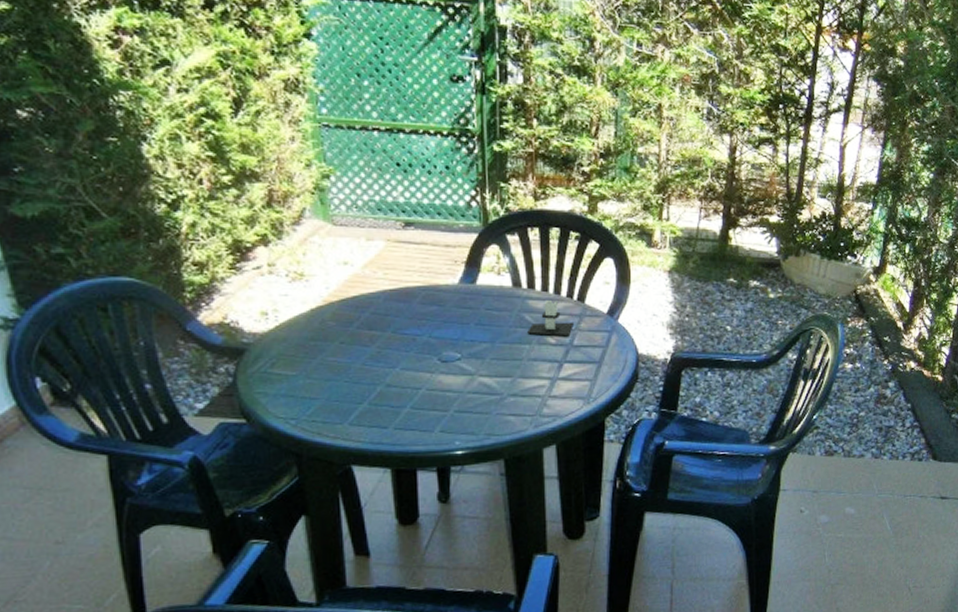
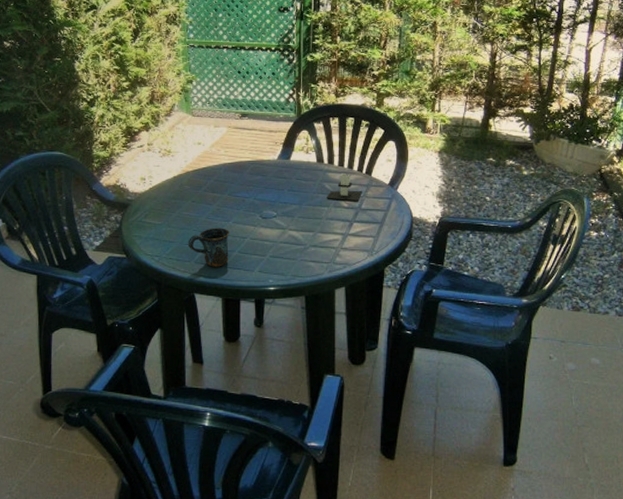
mug: none [337,377,398,429] -> present [187,228,229,267]

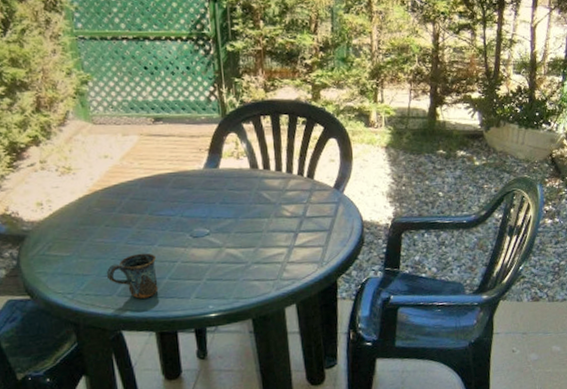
candle: present [327,173,362,201] -> none [265,178,305,209]

